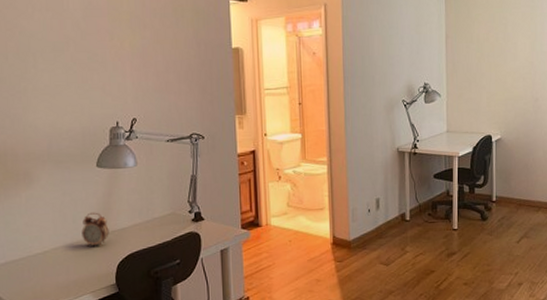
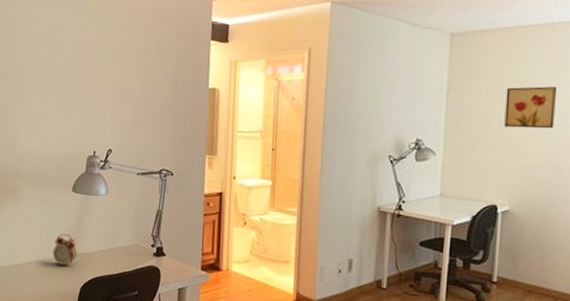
wall art: none [491,30,530,67] -> present [504,86,558,129]

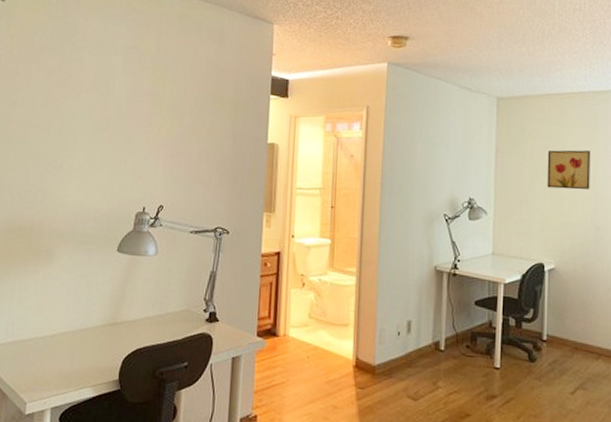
alarm clock: present [53,233,77,268] -> none [92,298,120,338]

